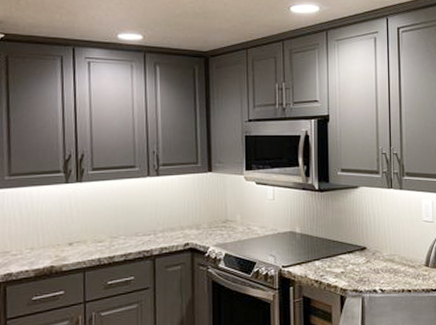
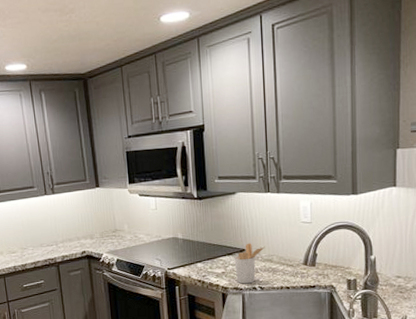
utensil holder: none [355,241,387,286] -> present [234,243,265,284]

